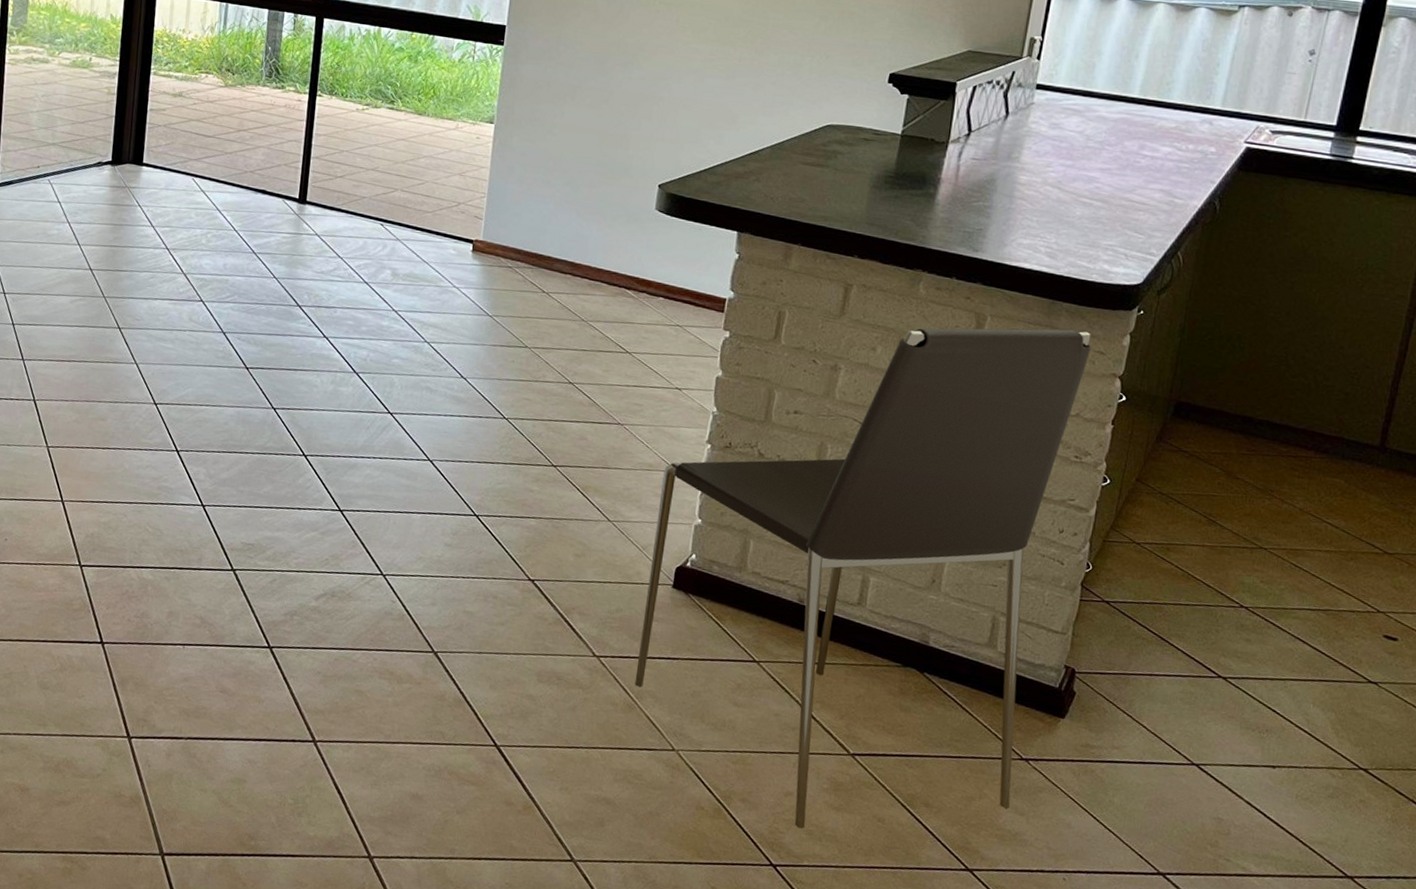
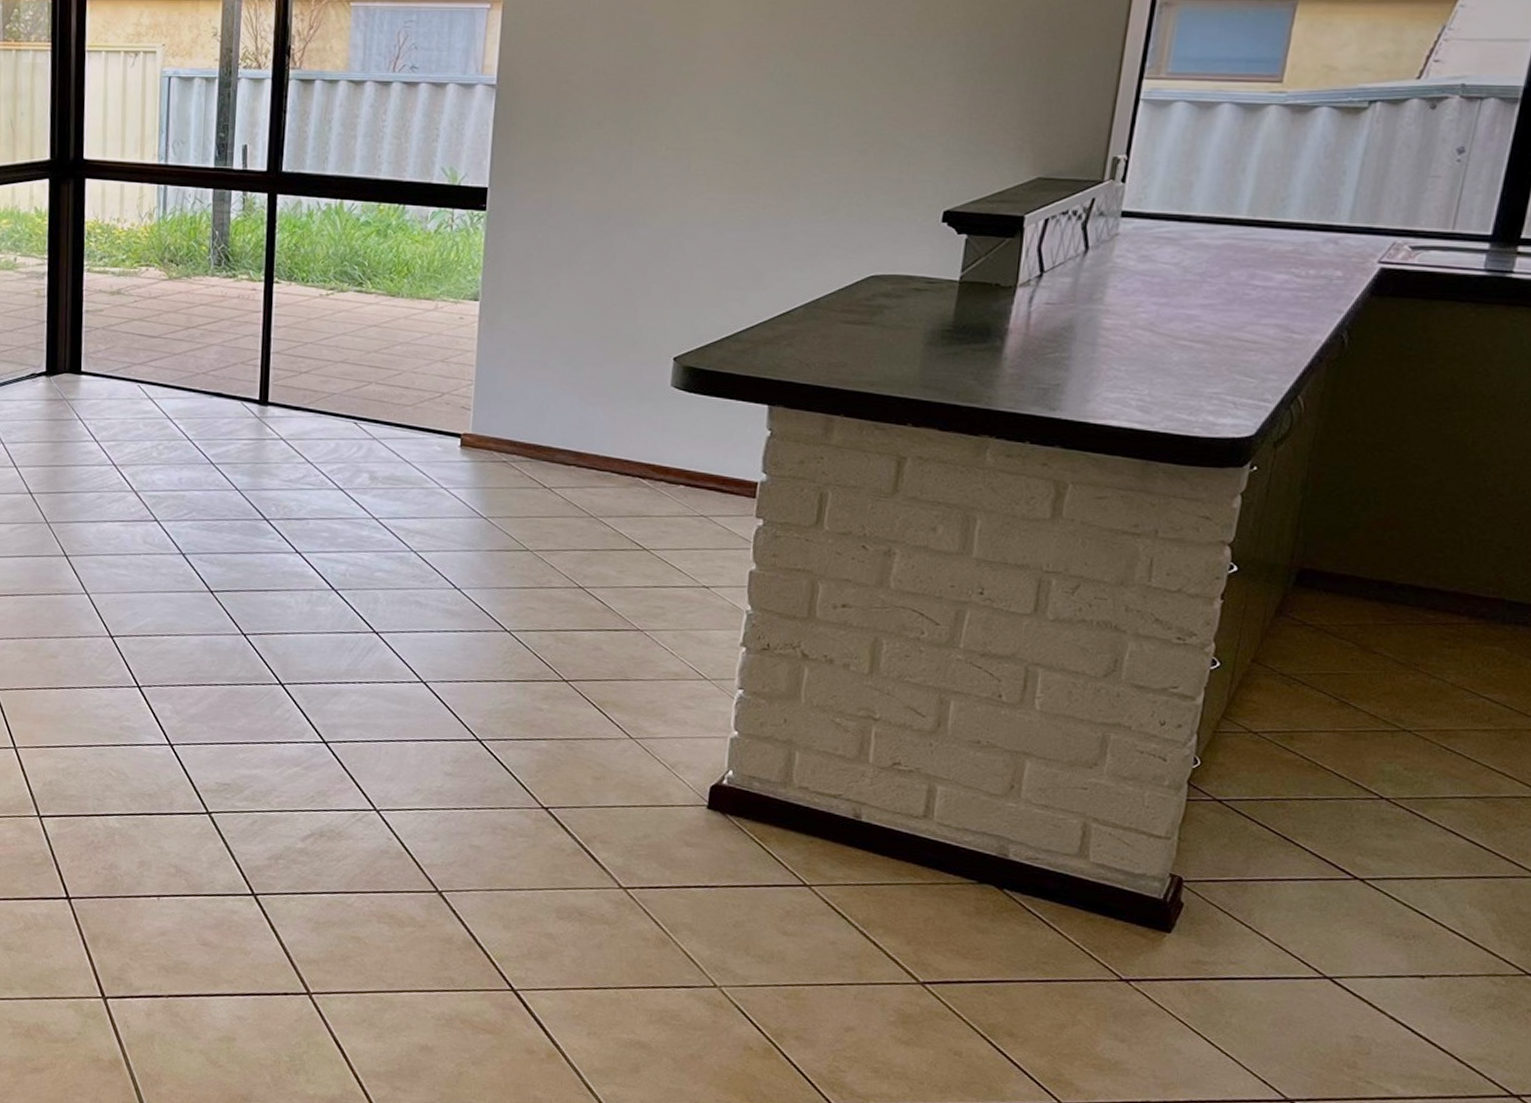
dining chair: present [634,328,1091,829] -> none [668,492,1194,1066]

